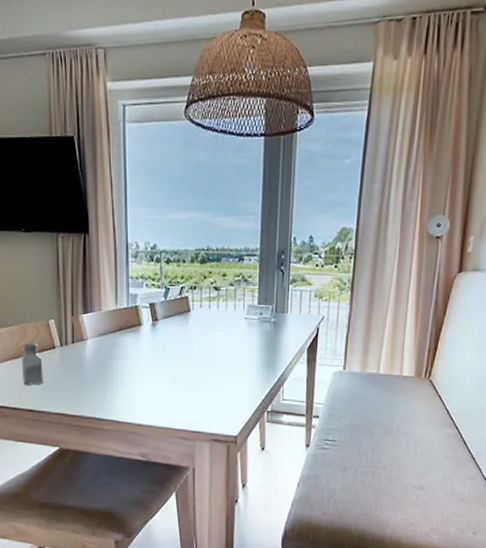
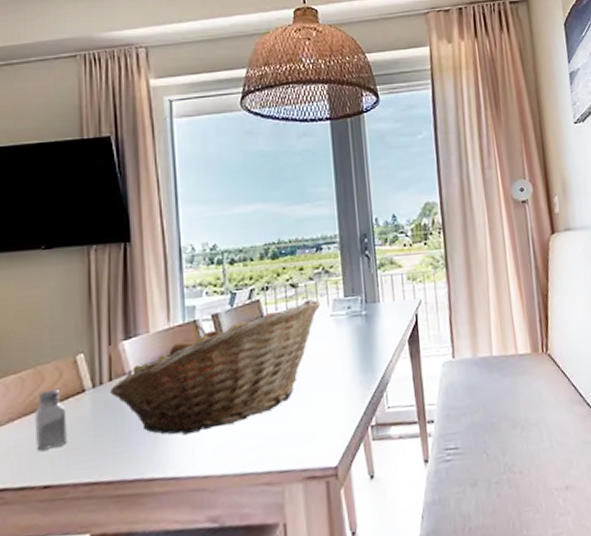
fruit basket: none [73,302,237,393] -> present [110,299,320,435]

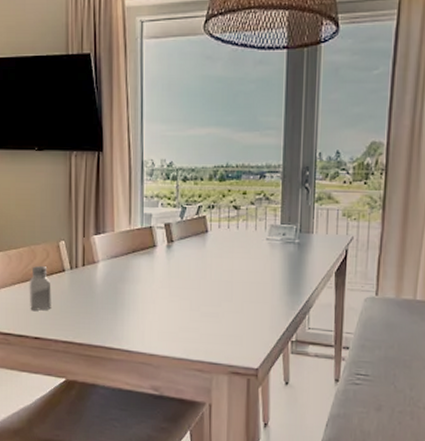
fruit basket: present [110,299,320,435] -> none [83,222,258,320]

